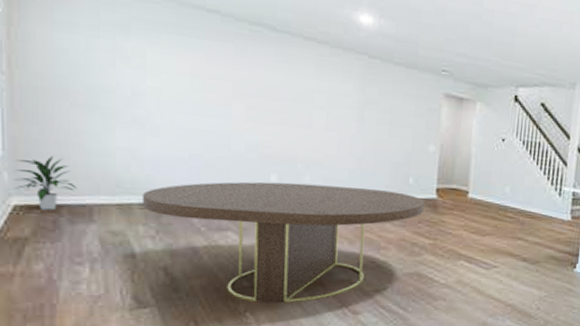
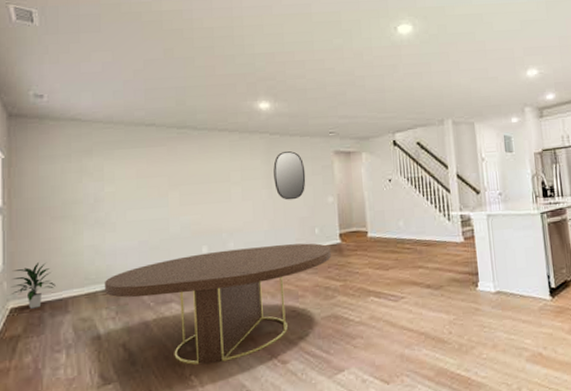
home mirror: none [367,81,407,141] -> present [273,151,306,200]

